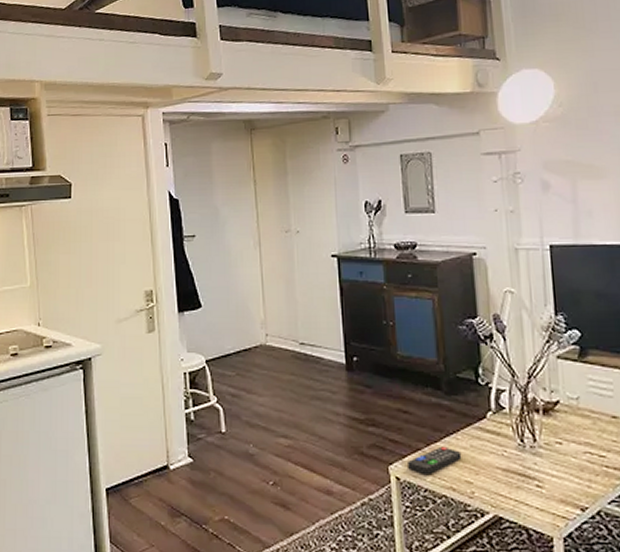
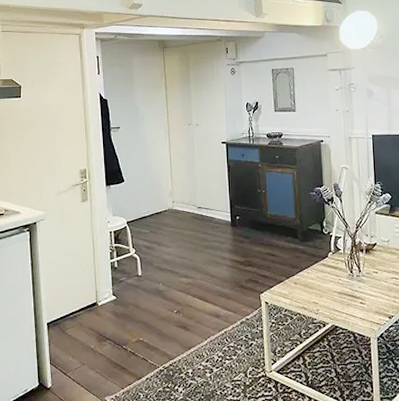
remote control: present [408,446,462,474] -> none [274,278,311,299]

